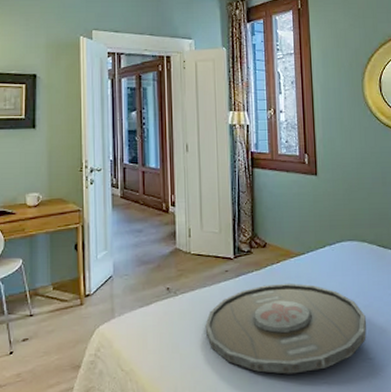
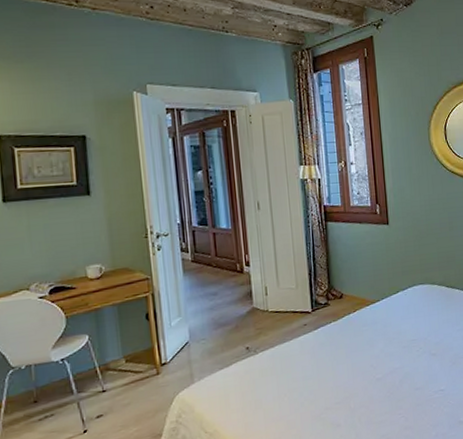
serving tray: present [205,283,367,374] -> none [287,329,438,416]

